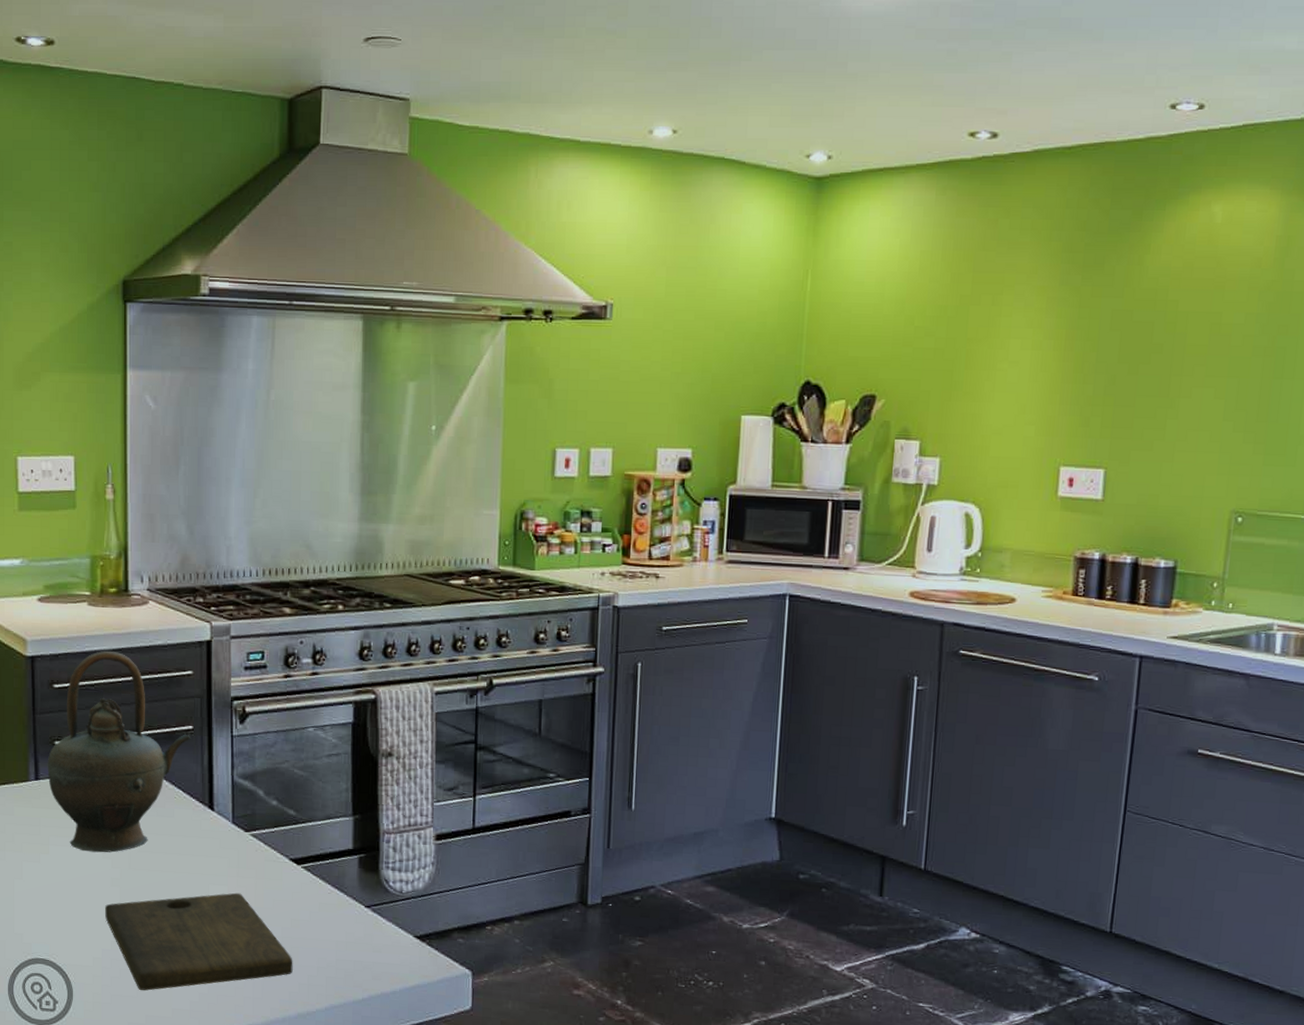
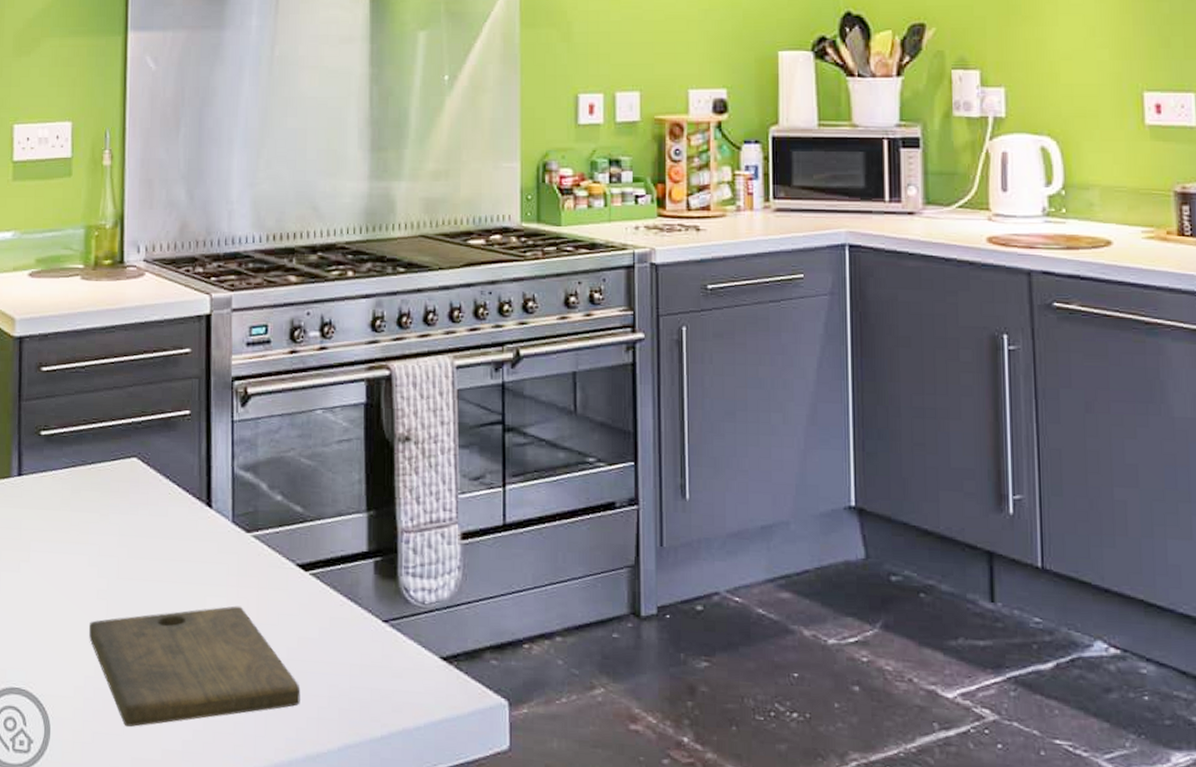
teapot: present [47,650,191,853] -> none [31,328,188,560]

